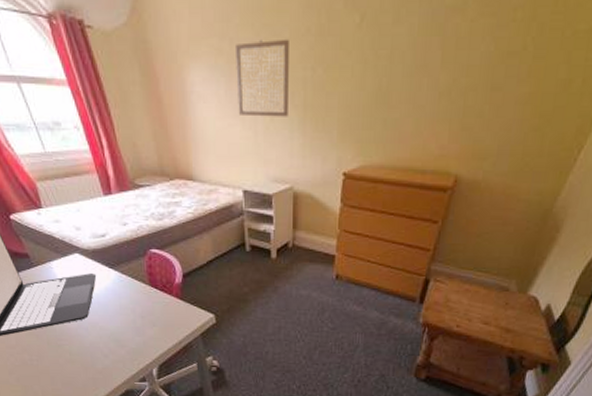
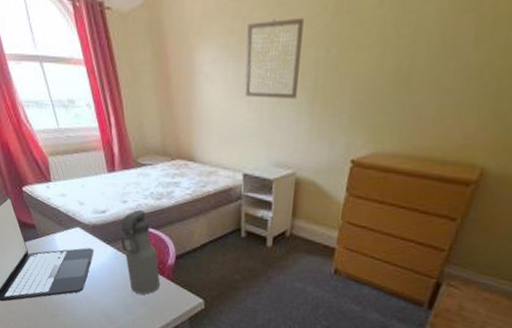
water bottle: none [123,231,170,315] -> present [120,209,161,295]

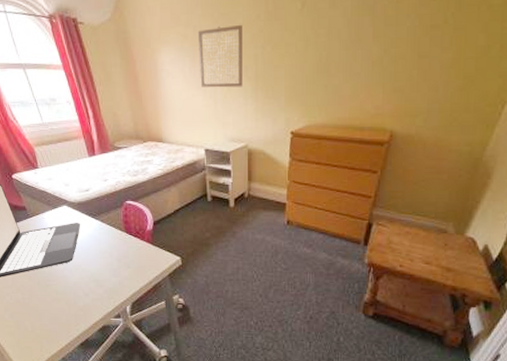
water bottle: present [120,209,161,295] -> none [103,185,142,258]

